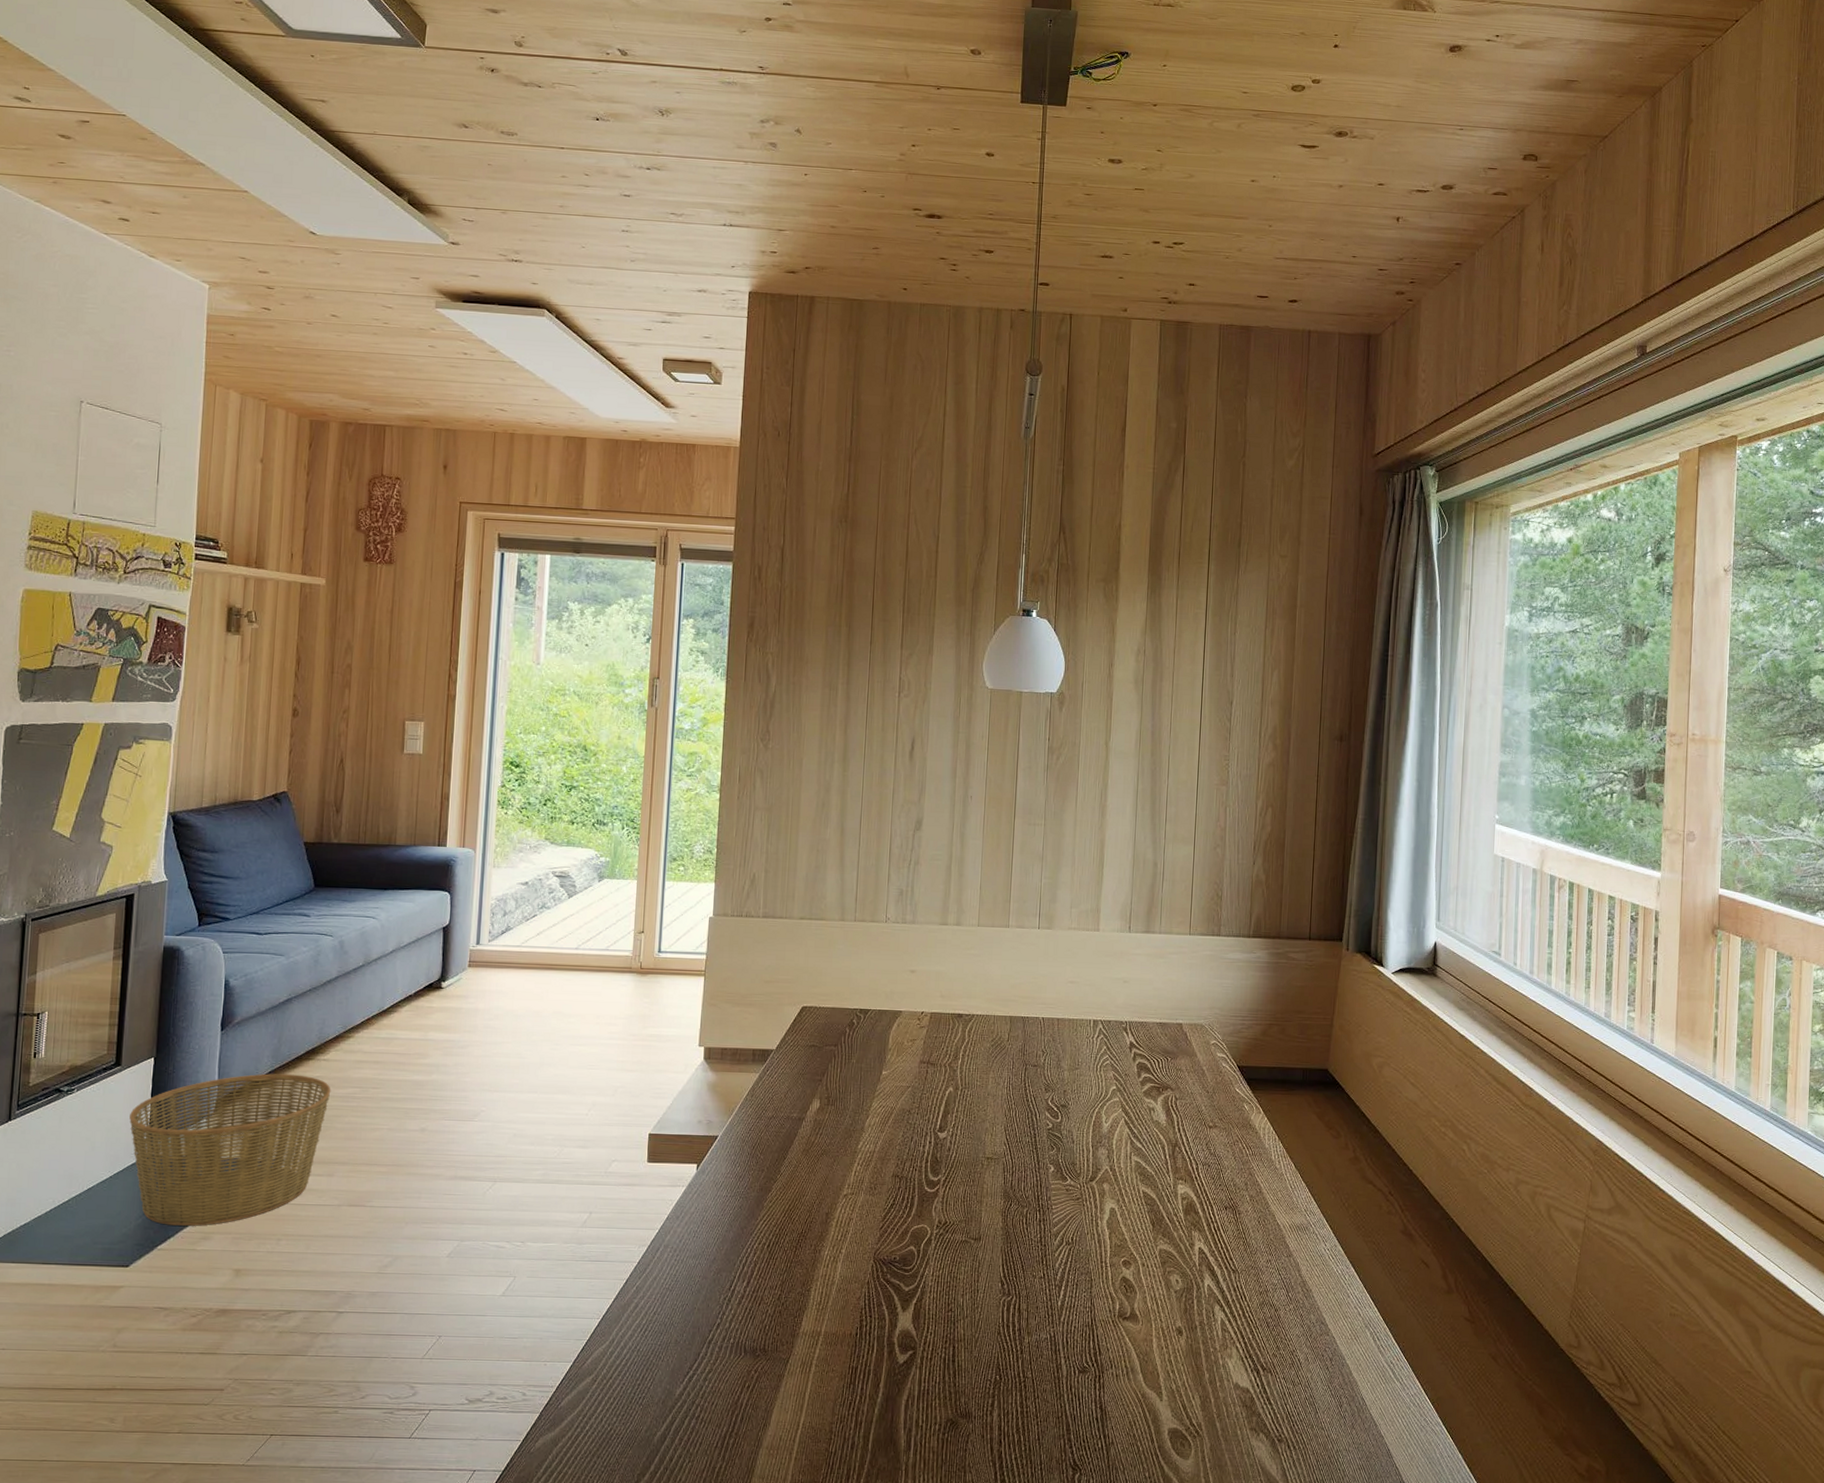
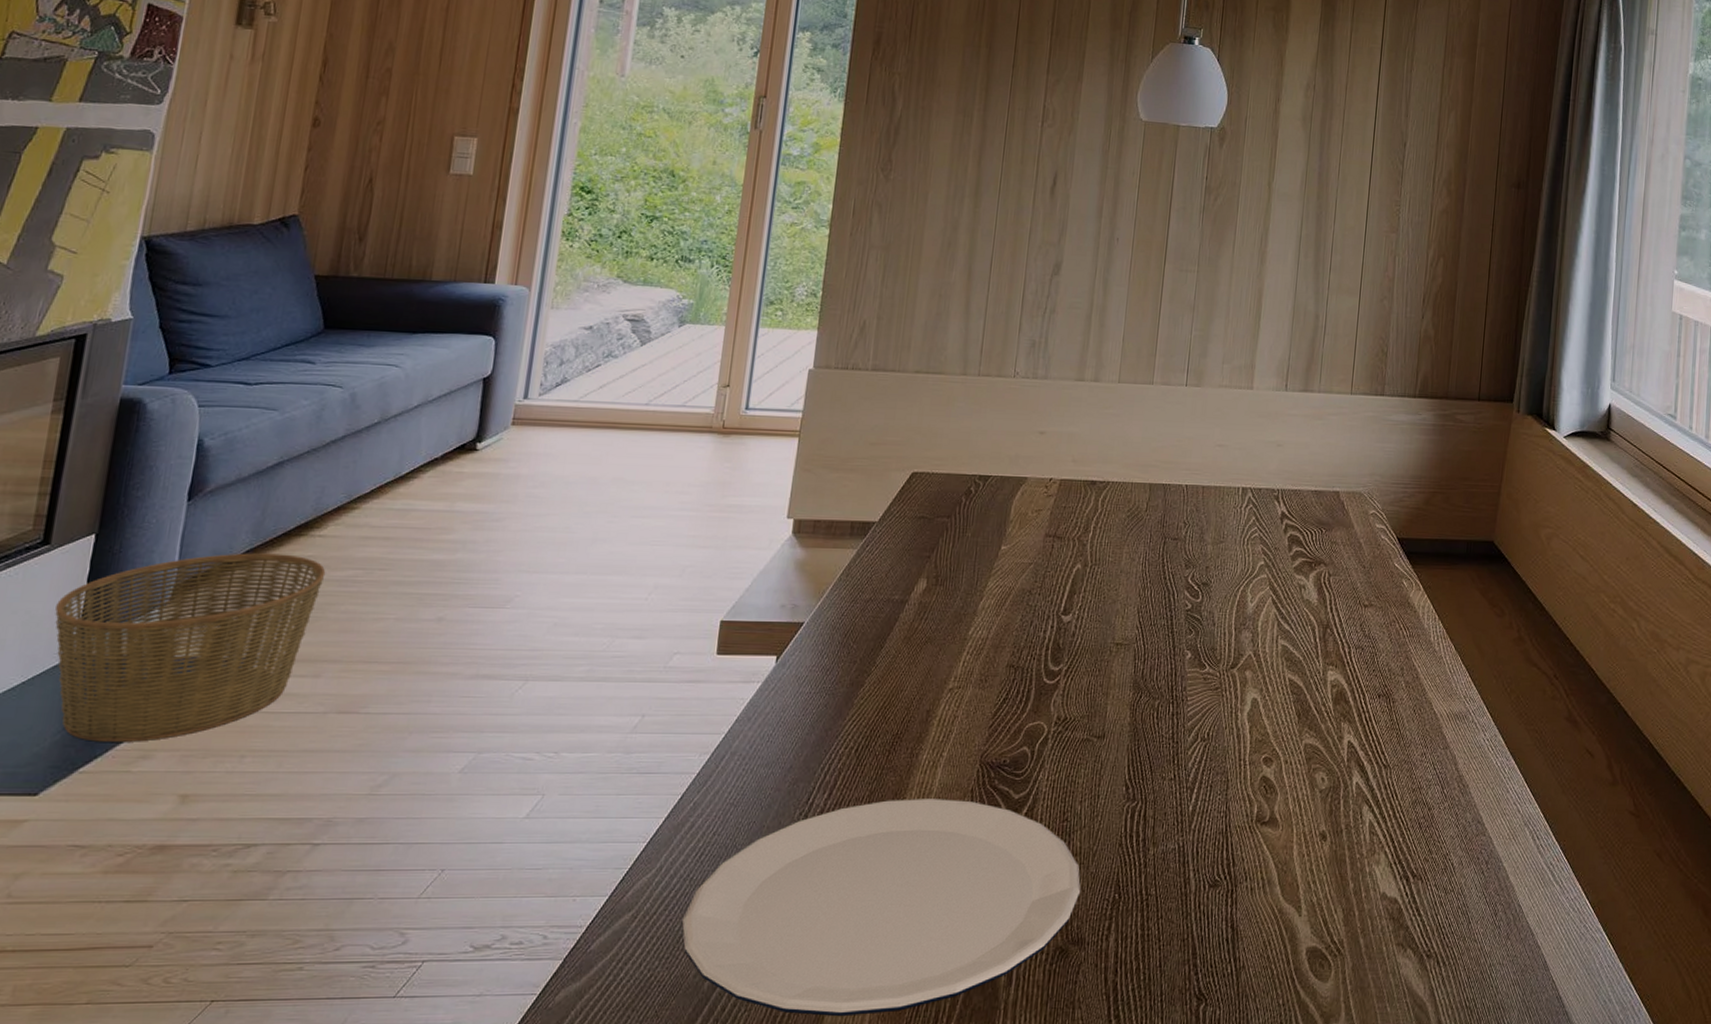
plate: none [633,1288,967,1470] -> present [682,799,1081,1017]

